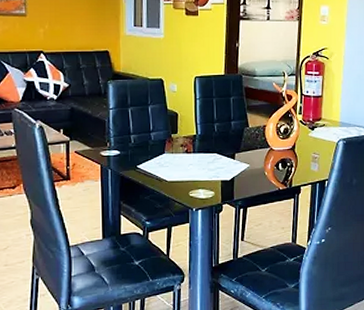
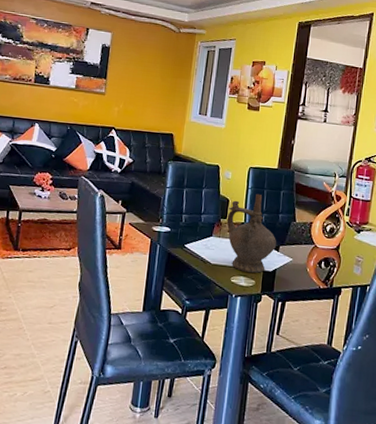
ceremonial vessel: none [178,103,232,185] -> present [226,193,277,274]

